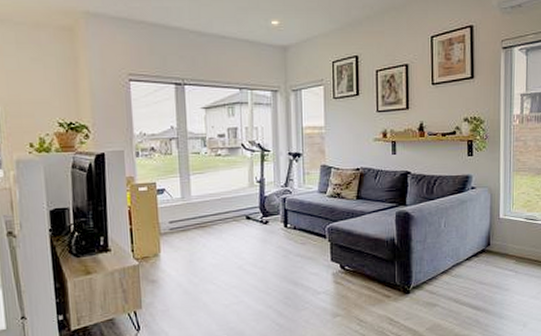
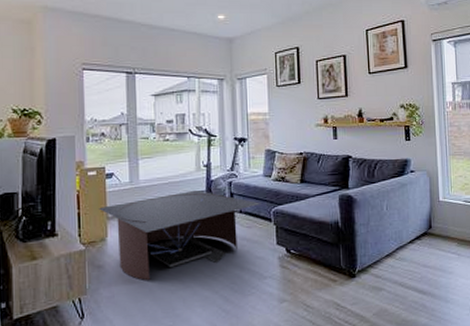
coffee table: none [151,206,316,295] -> present [99,189,261,280]

